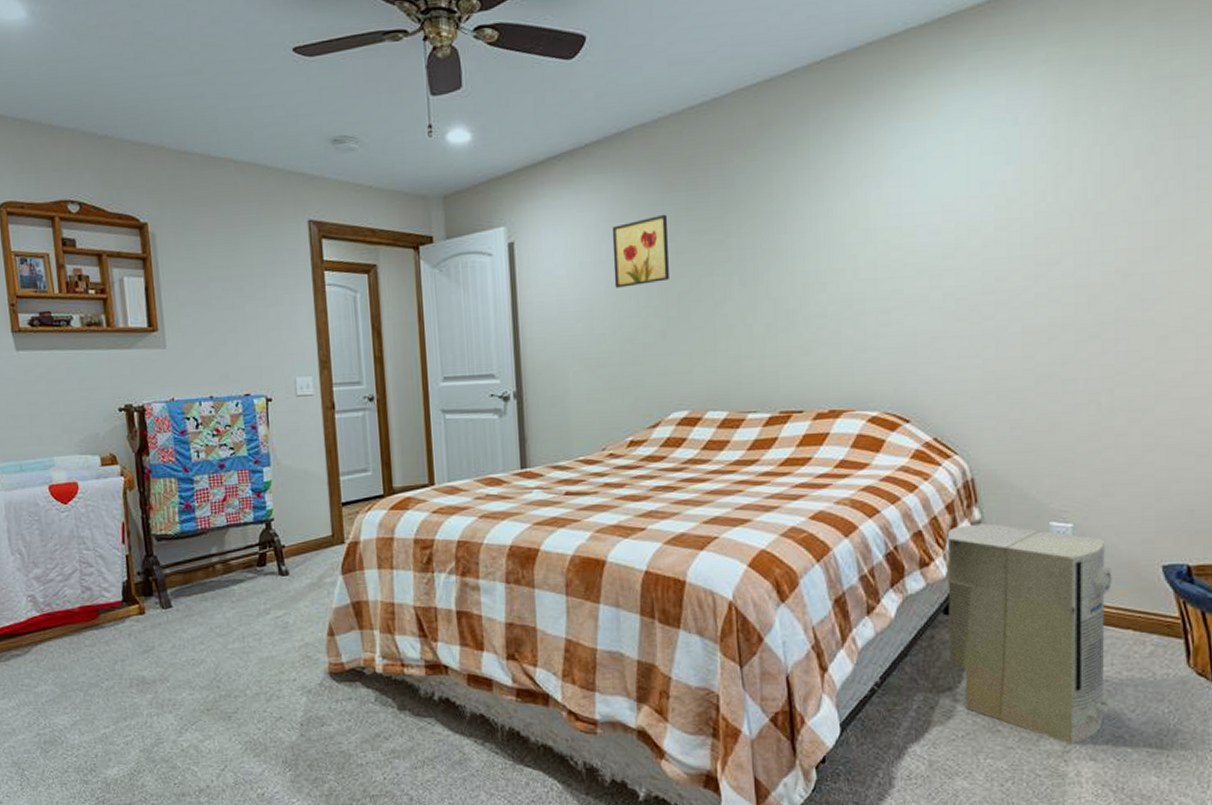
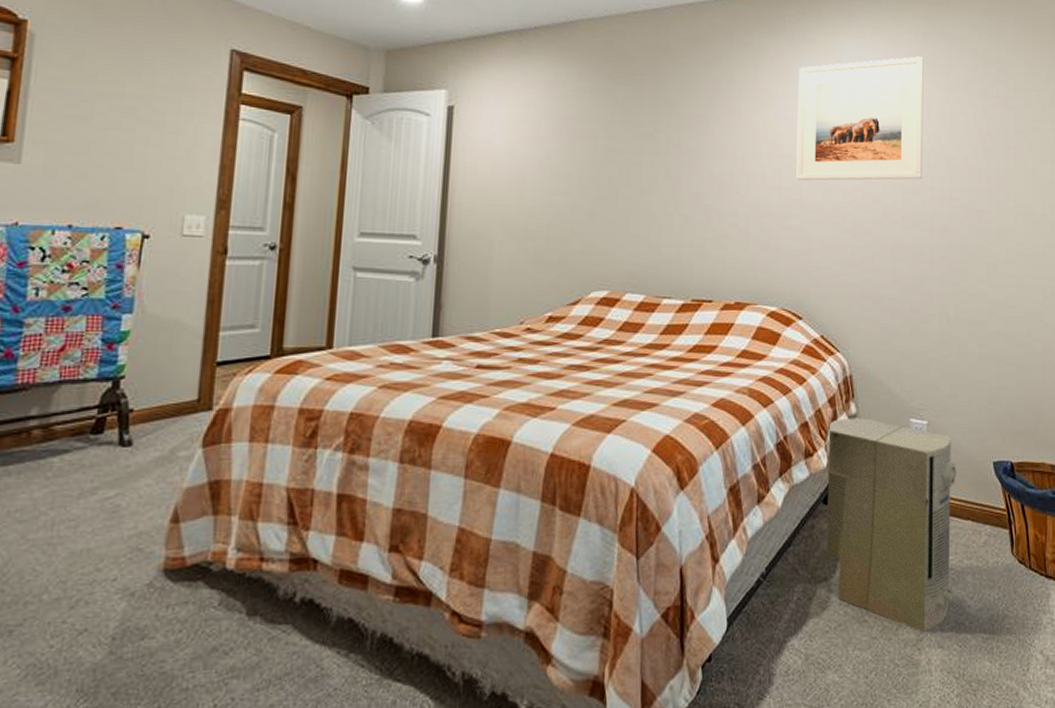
wall art: present [612,214,669,288] -> none [549,102,605,165]
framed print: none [892,92,1062,269] -> present [796,56,924,181]

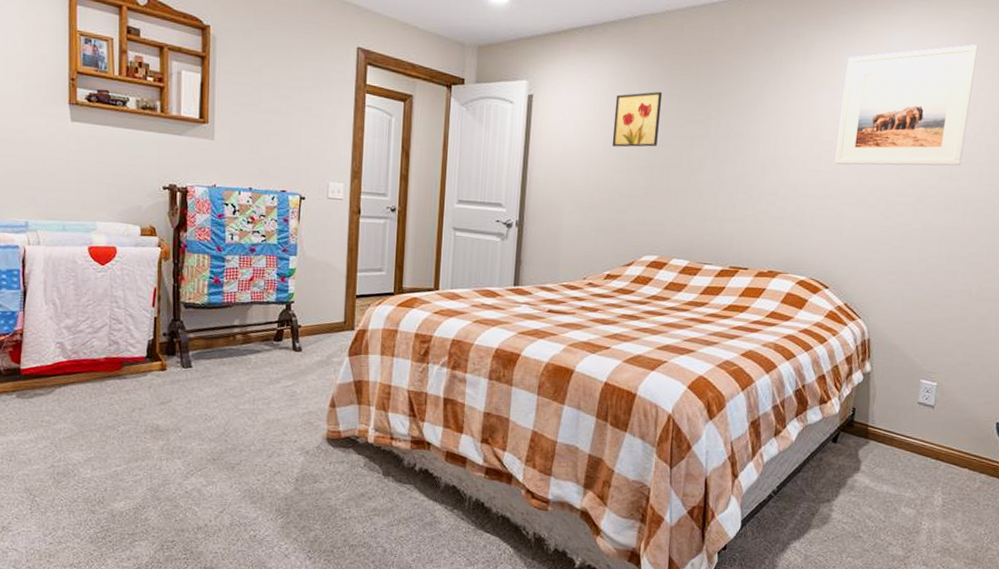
wall art: none [549,102,605,165] -> present [612,91,663,147]
air purifier: present [826,418,957,633] -> none [831,374,960,552]

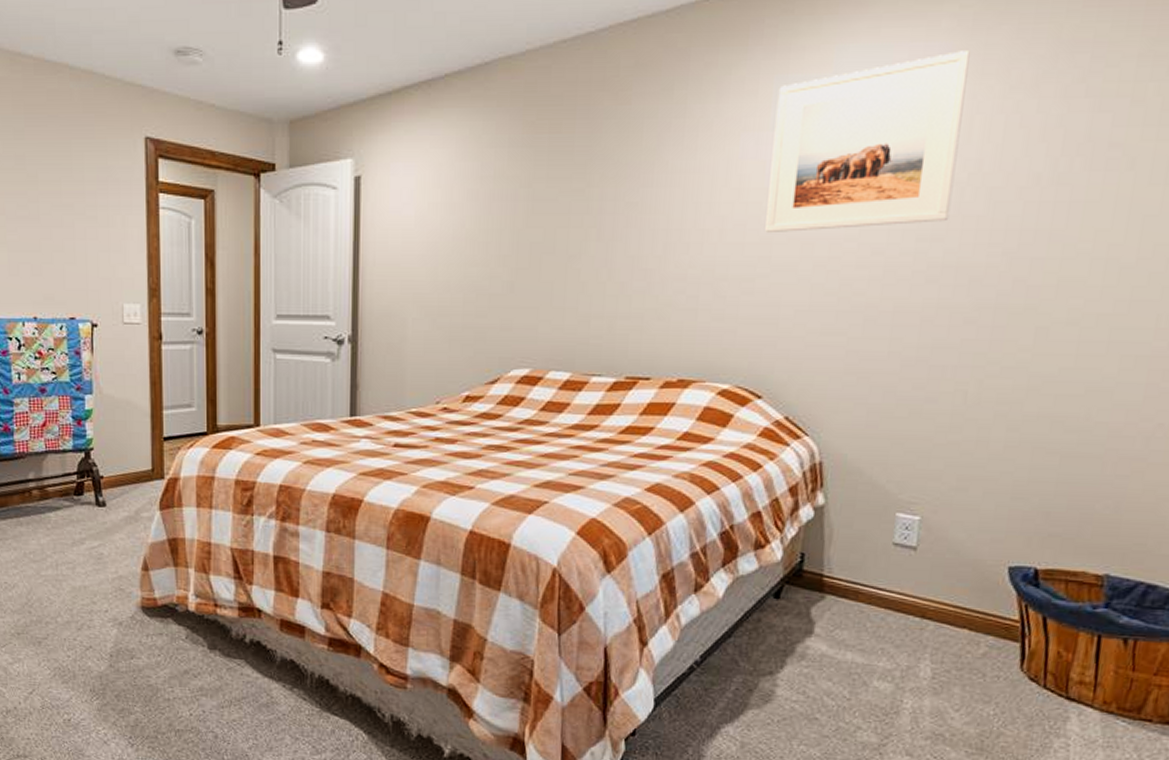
wall art: present [612,91,663,147] -> none [464,157,527,233]

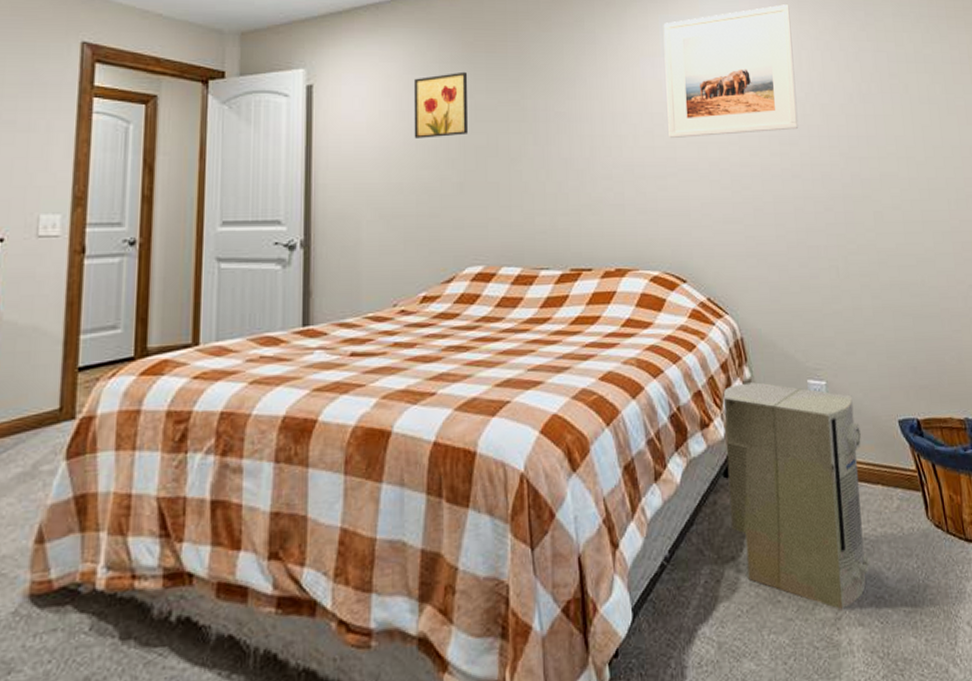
wall art: none [464,157,527,233] -> present [413,71,468,138]
air purifier: none [773,509,956,738] -> present [723,382,870,610]

